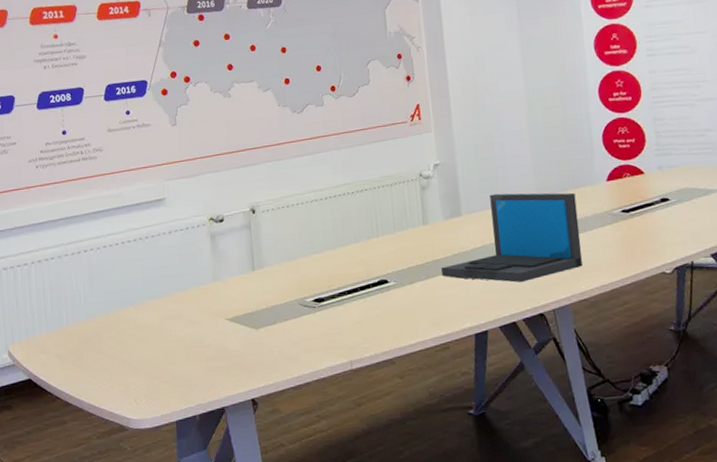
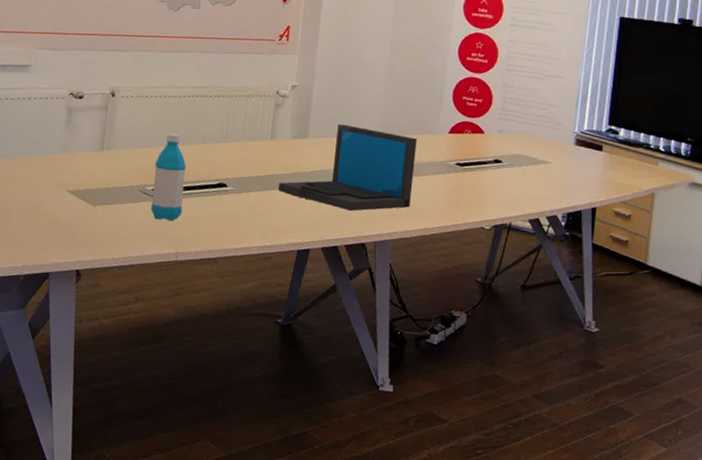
water bottle: none [309,238,348,331] -> present [150,133,186,221]

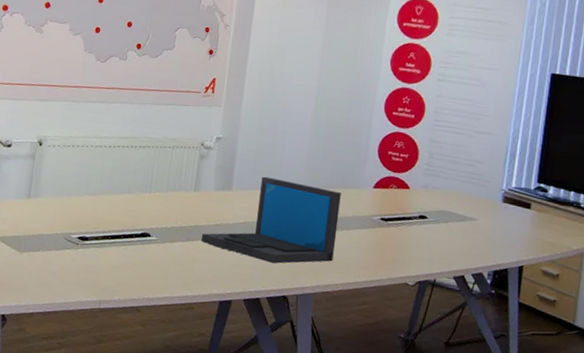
water bottle: present [150,133,186,221] -> none [75,182,111,270]

